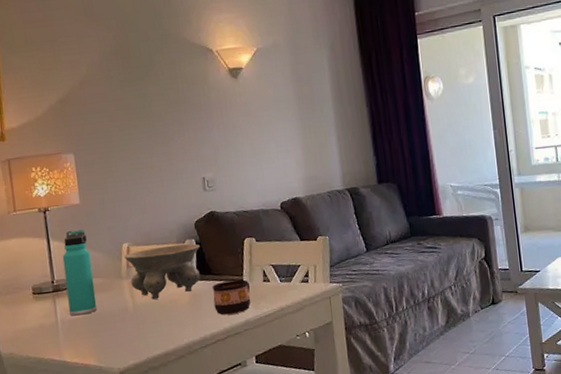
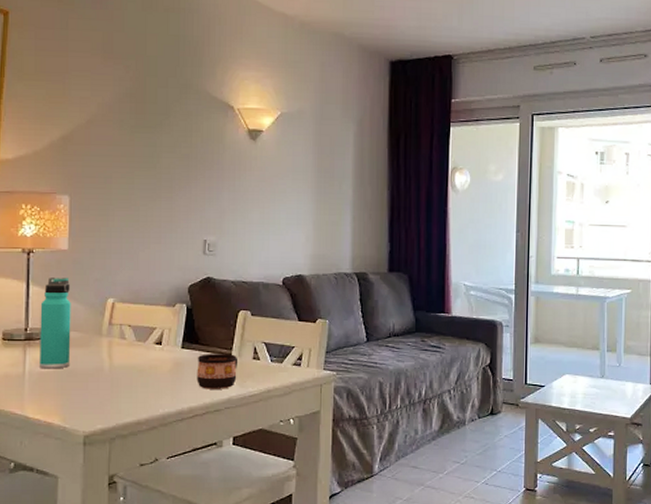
bowl: present [124,244,200,300] -> none [107,307,191,363]

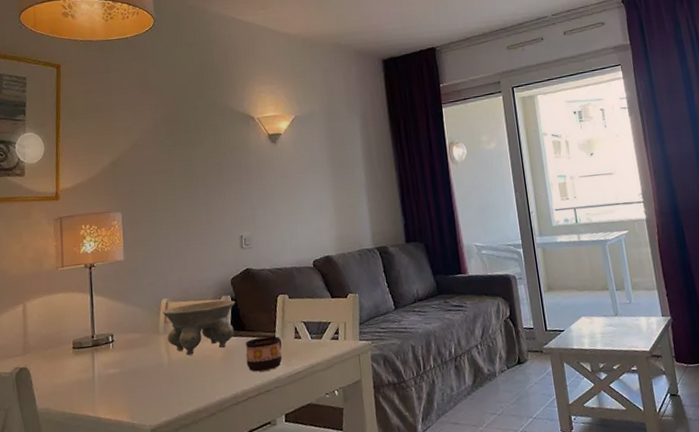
thermos bottle: present [38,278,71,369] -> none [103,285,134,371]
bowl: none [107,307,191,363] -> present [162,300,235,355]

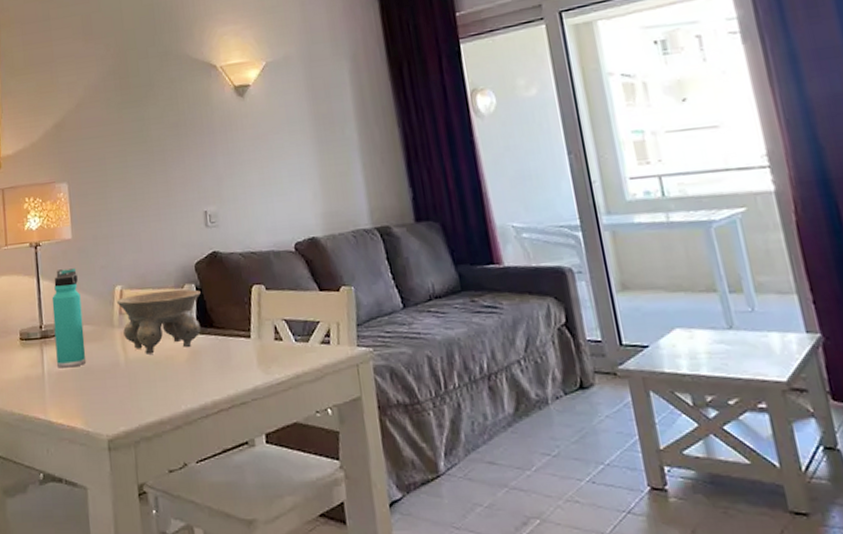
thermos bottle: none [103,285,134,371] -> present [51,268,86,368]
cup: present [246,336,282,372] -> none [215,336,260,379]

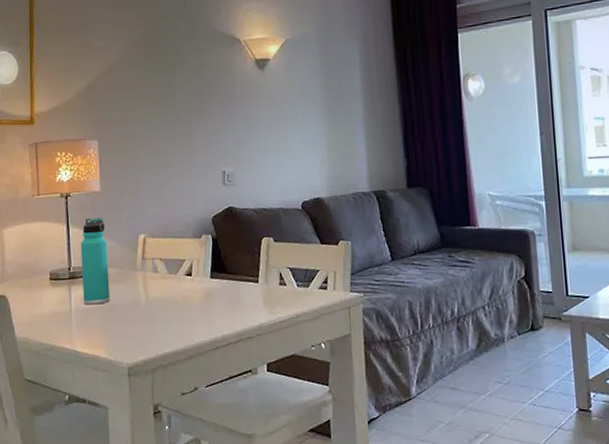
bowl: present [116,289,201,354] -> none [139,239,216,295]

